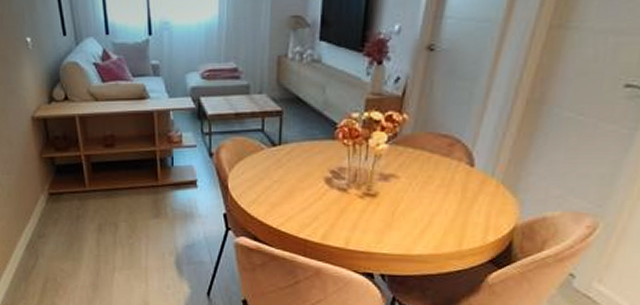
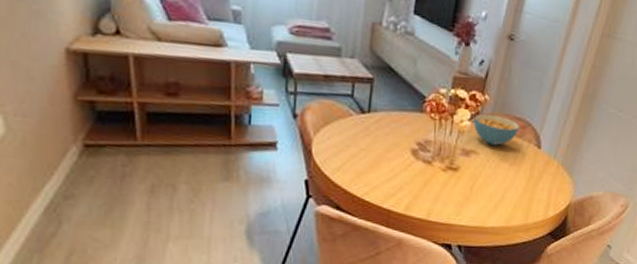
cereal bowl: none [391,135,446,167] -> present [473,114,519,146]

